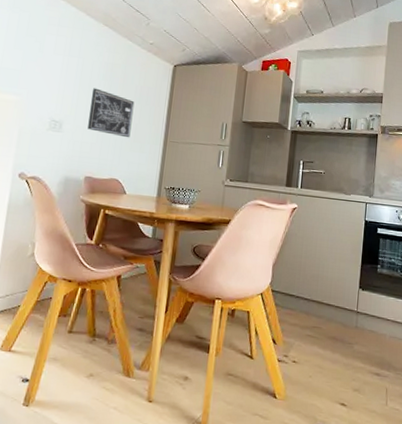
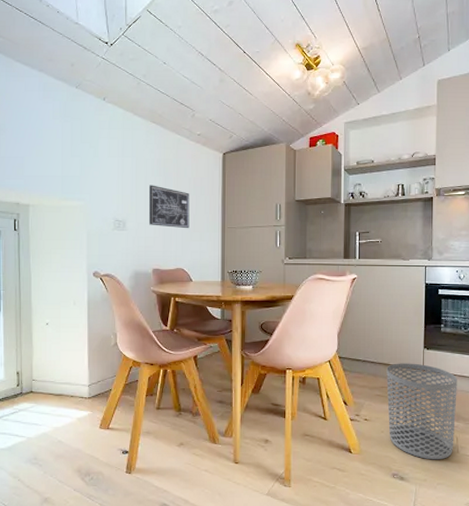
waste bin: none [317,302,391,413] -> present [386,363,457,460]

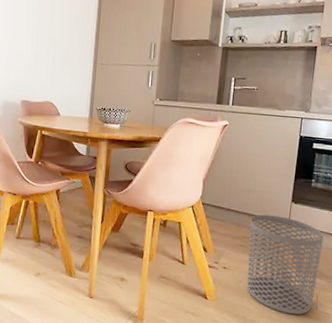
wall art: present [149,185,190,229] -> none [21,15,64,62]

